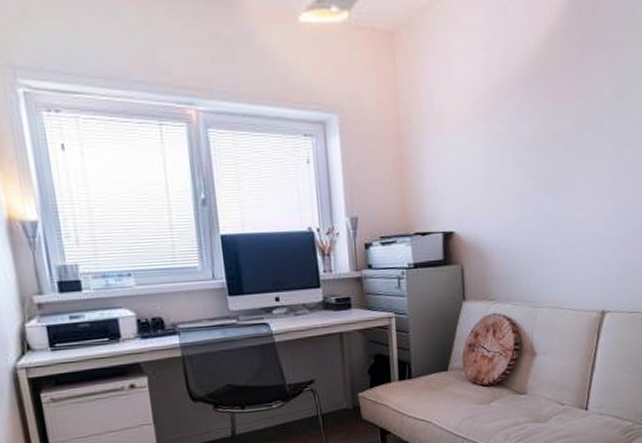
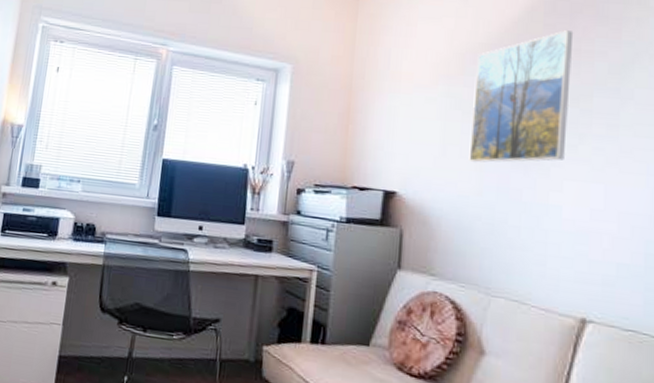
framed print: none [509,58,586,194] -> present [469,30,574,163]

